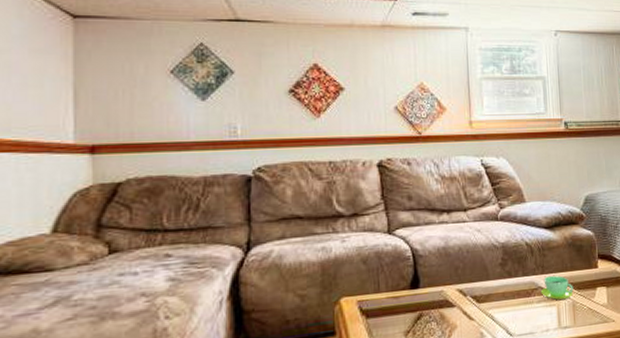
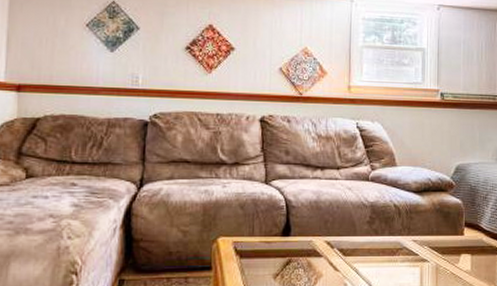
cup: present [540,275,574,300] -> none [405,237,438,262]

